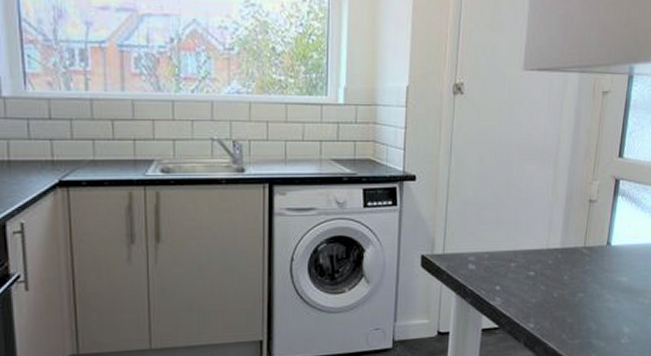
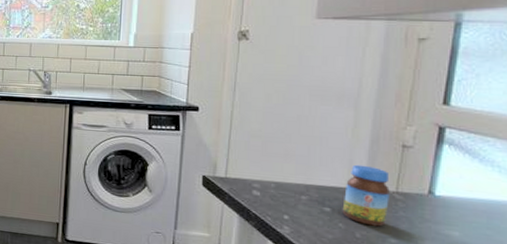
jar: none [543,224,580,284] -> present [342,164,390,227]

